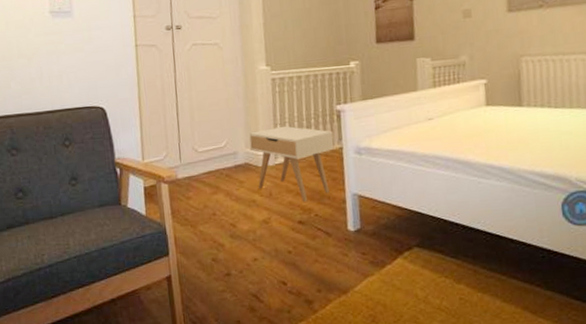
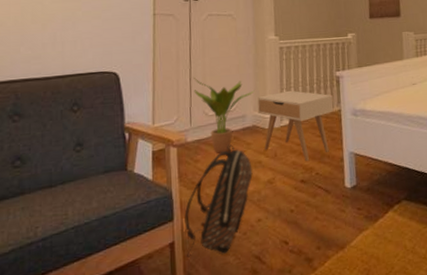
backpack: none [179,182,247,290] -> present [184,144,253,256]
potted plant: none [180,111,246,191] -> present [193,77,255,153]

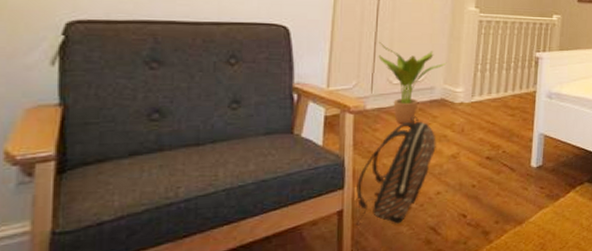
nightstand: present [257,90,334,162] -> none [447,66,529,139]

